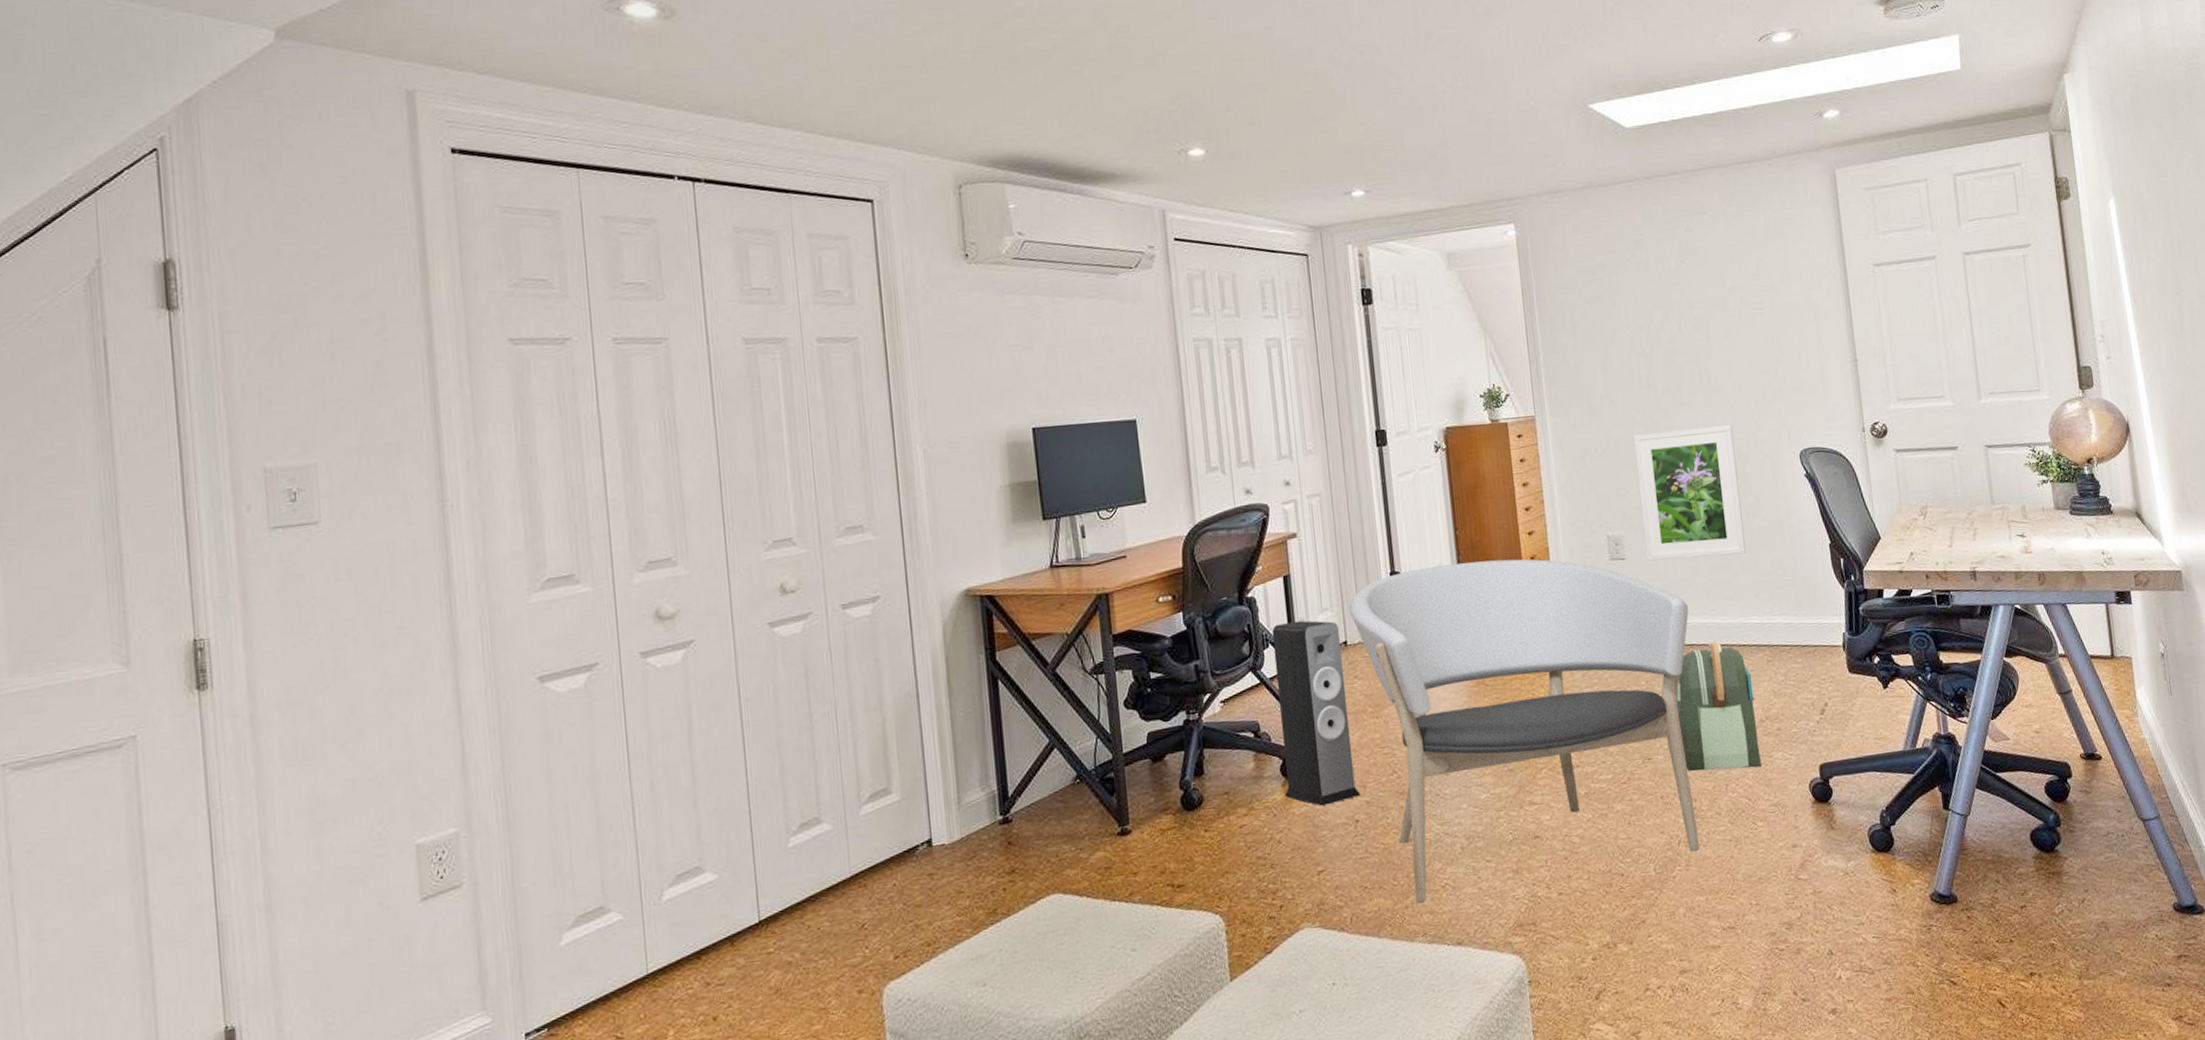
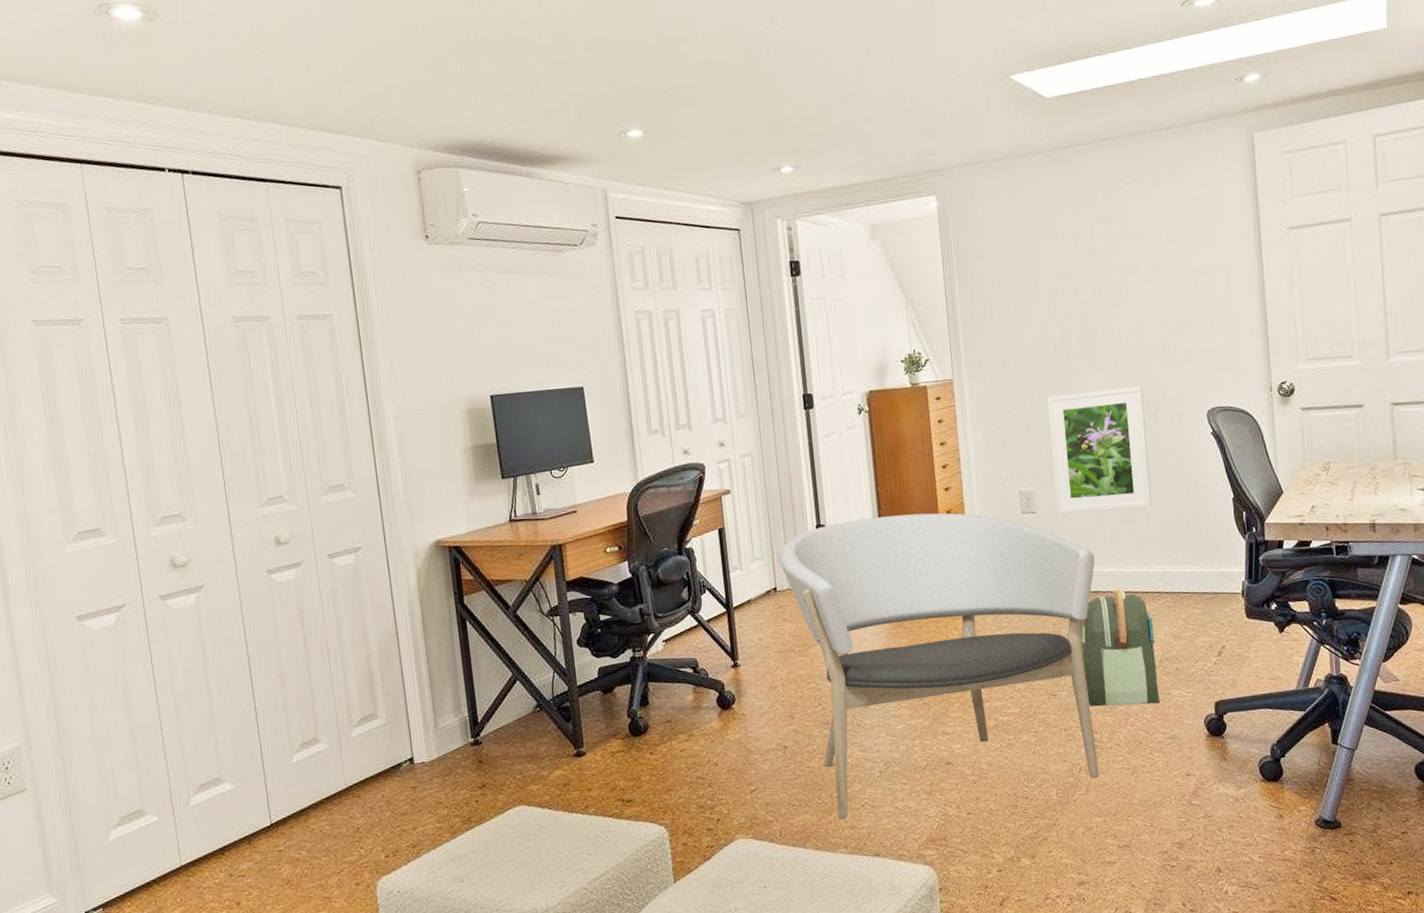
speaker: present [1271,620,1360,806] -> none [708,569,789,733]

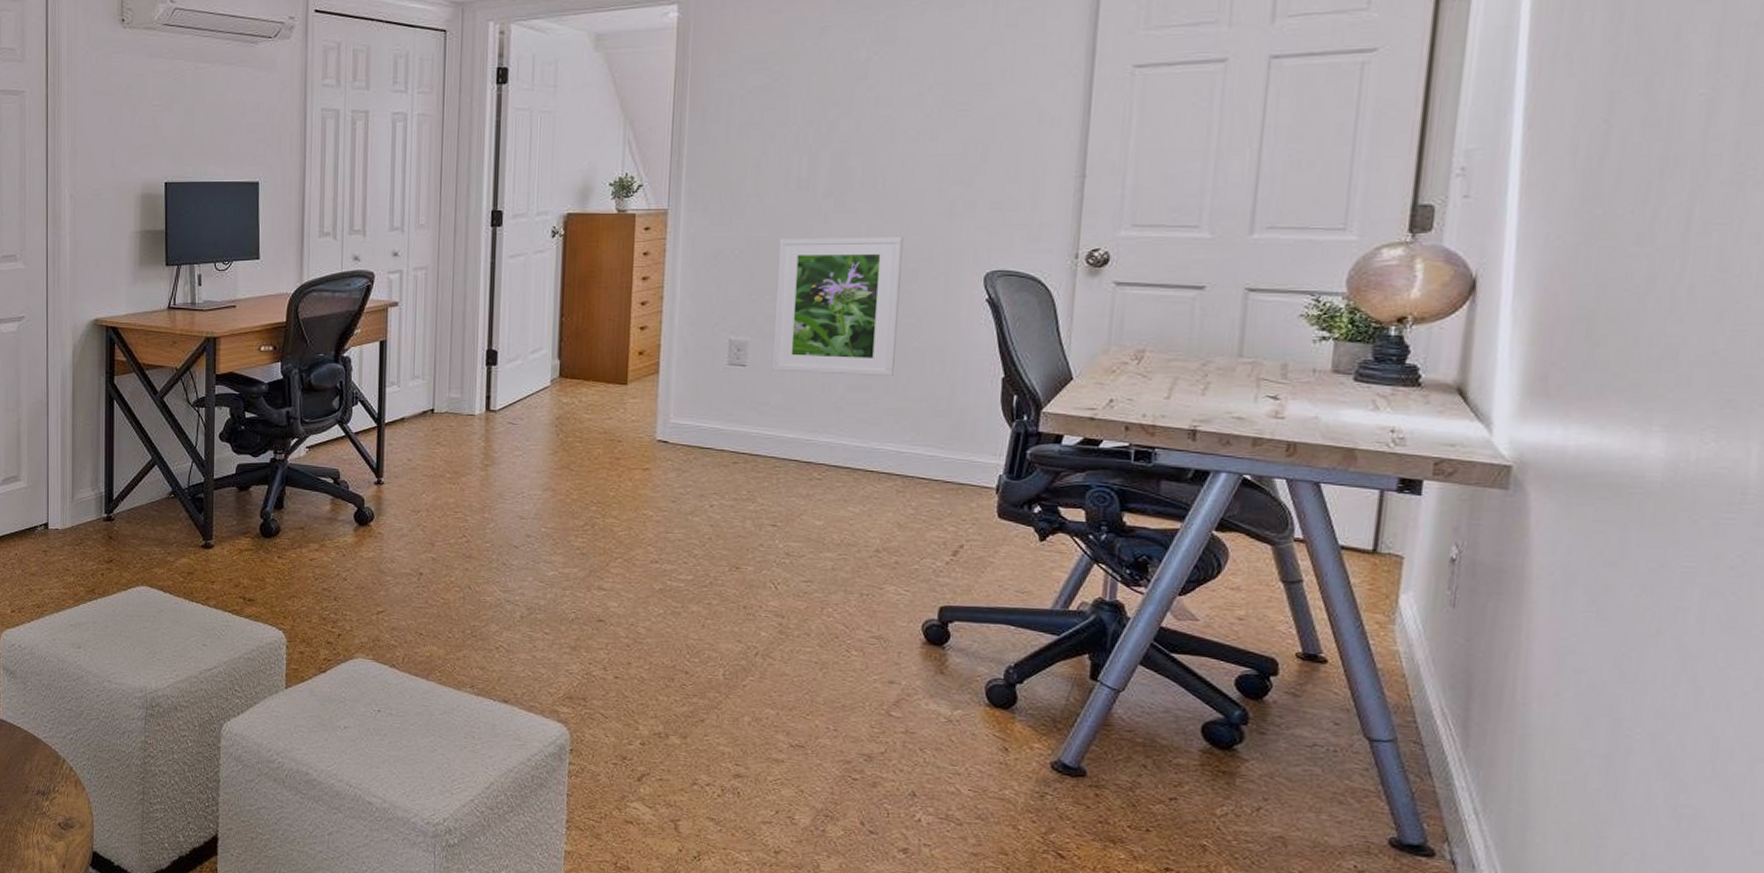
armchair: present [778,513,1100,820] -> none [440,348,811,667]
backpack: present [1071,589,1160,707] -> none [760,462,875,597]

